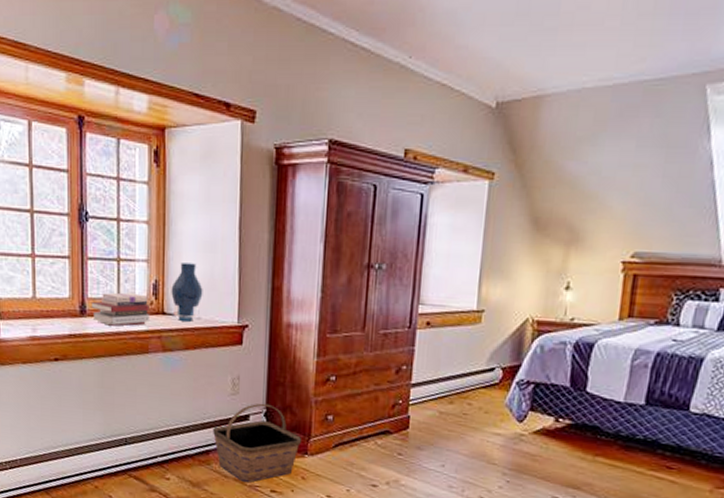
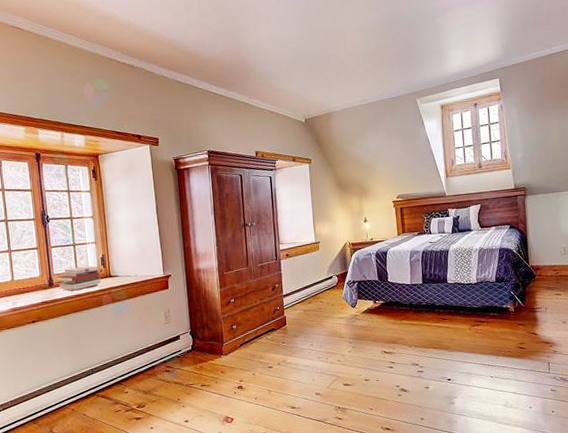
vase: present [171,263,203,322] -> none [114,239,137,280]
basket: present [213,403,301,483] -> none [155,325,217,384]

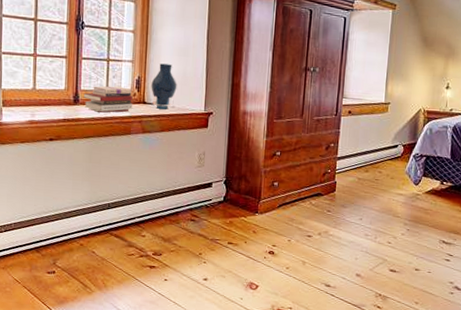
vase: none [114,239,137,280] -> present [151,63,177,109]

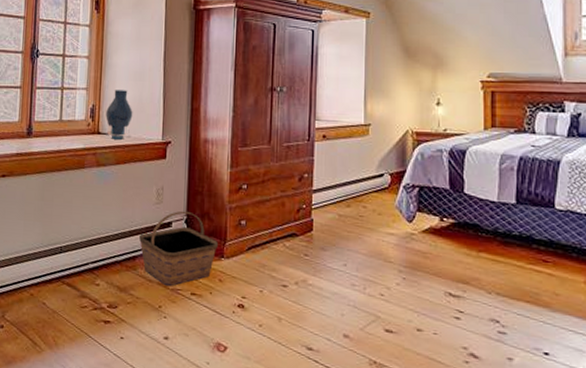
books: present [83,86,133,113] -> none [36,116,88,145]
basket: none [182,173,253,237] -> present [139,211,218,287]

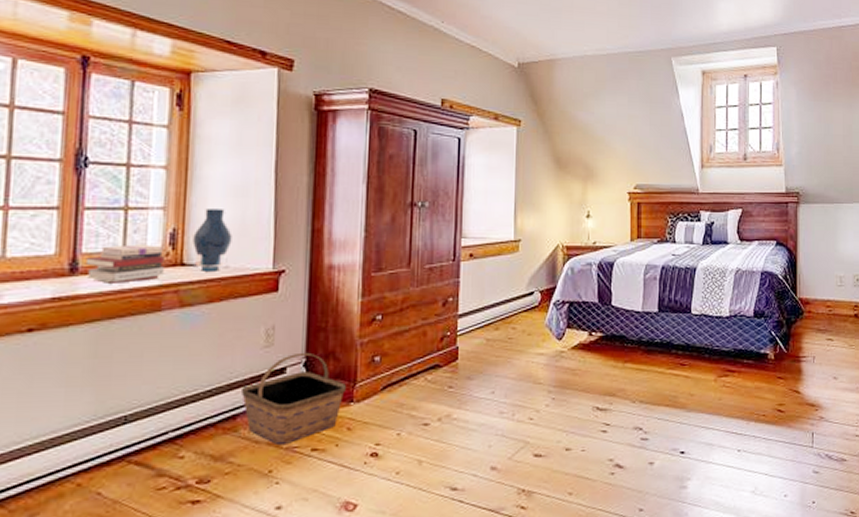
books: none [36,116,88,145] -> present [85,244,166,283]

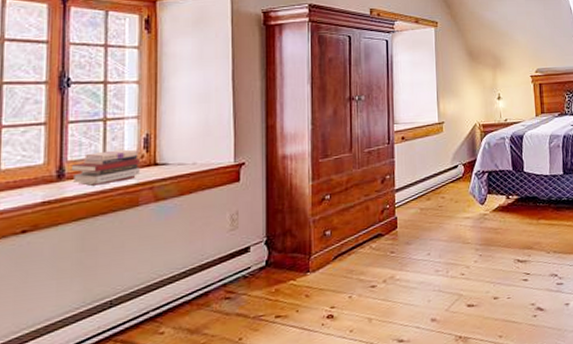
vase: present [192,209,232,271] -> none [164,114,198,169]
basket: present [242,352,346,446] -> none [212,232,302,315]

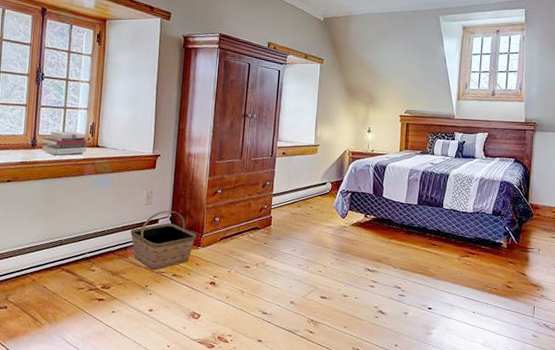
basket: none [212,232,302,315] -> present [131,210,196,270]

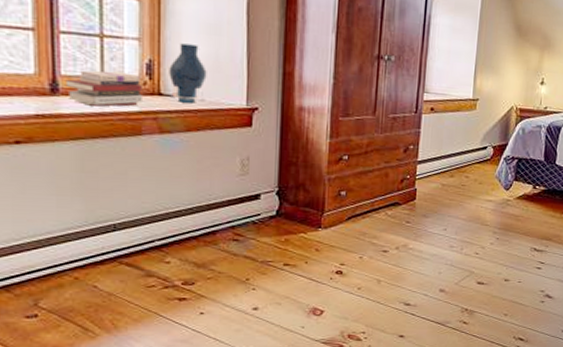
vase: none [104,111,128,152] -> present [169,43,207,103]
basket: present [131,210,196,270] -> none [220,182,315,259]

